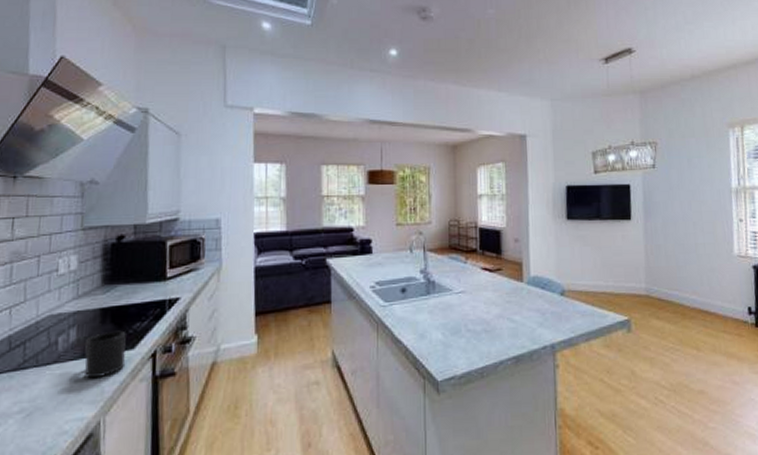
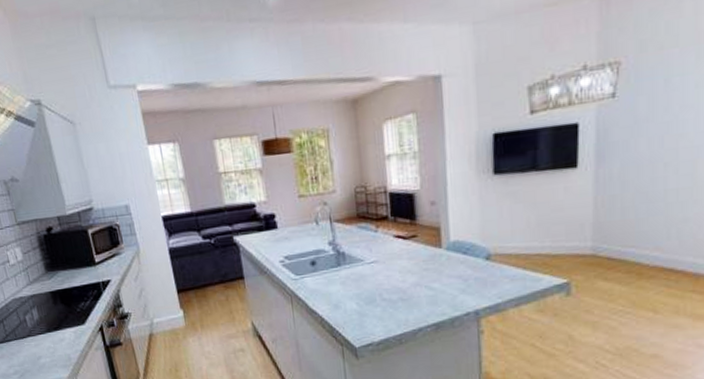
mug: present [84,330,126,379] -> none [46,309,82,349]

